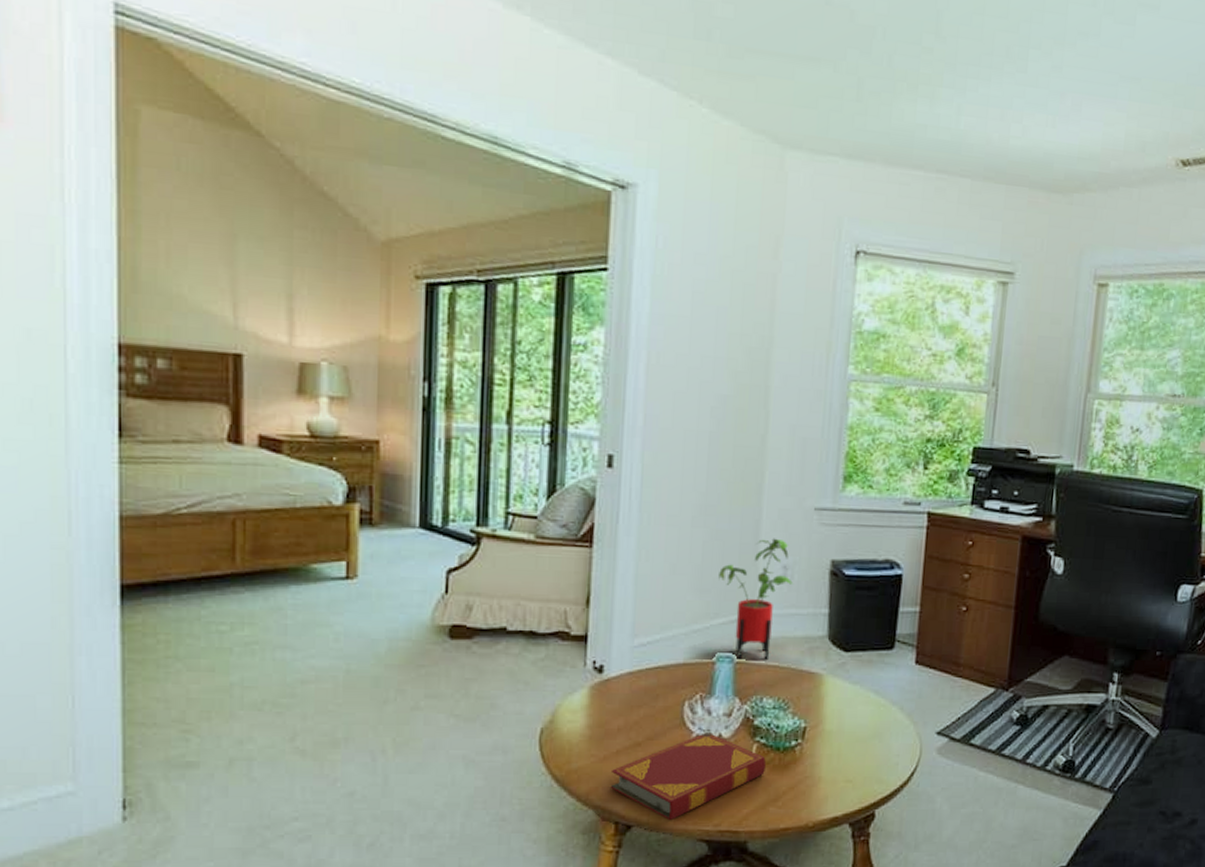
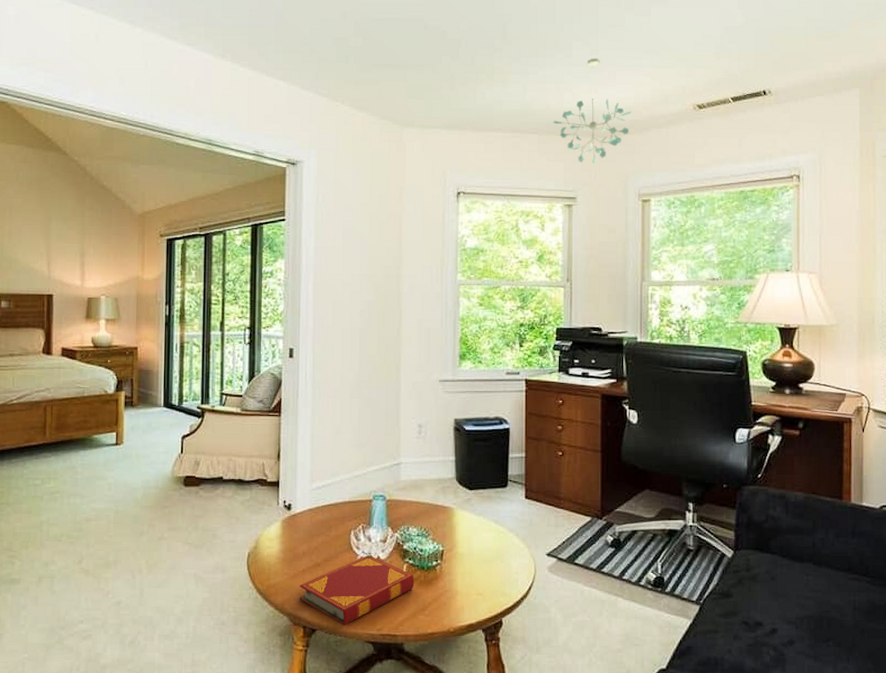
house plant: present [719,538,793,660] -> none [372,404,426,497]
ceiling light fixture: none [993,78,1097,228] -> present [553,58,631,164]

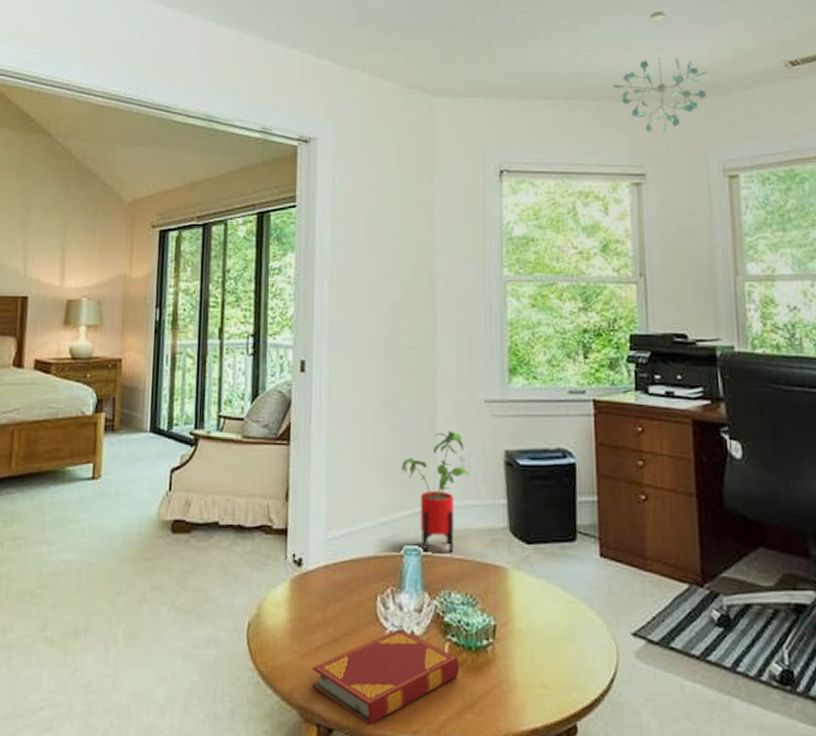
house plant: none [372,404,426,497] -> present [401,430,470,553]

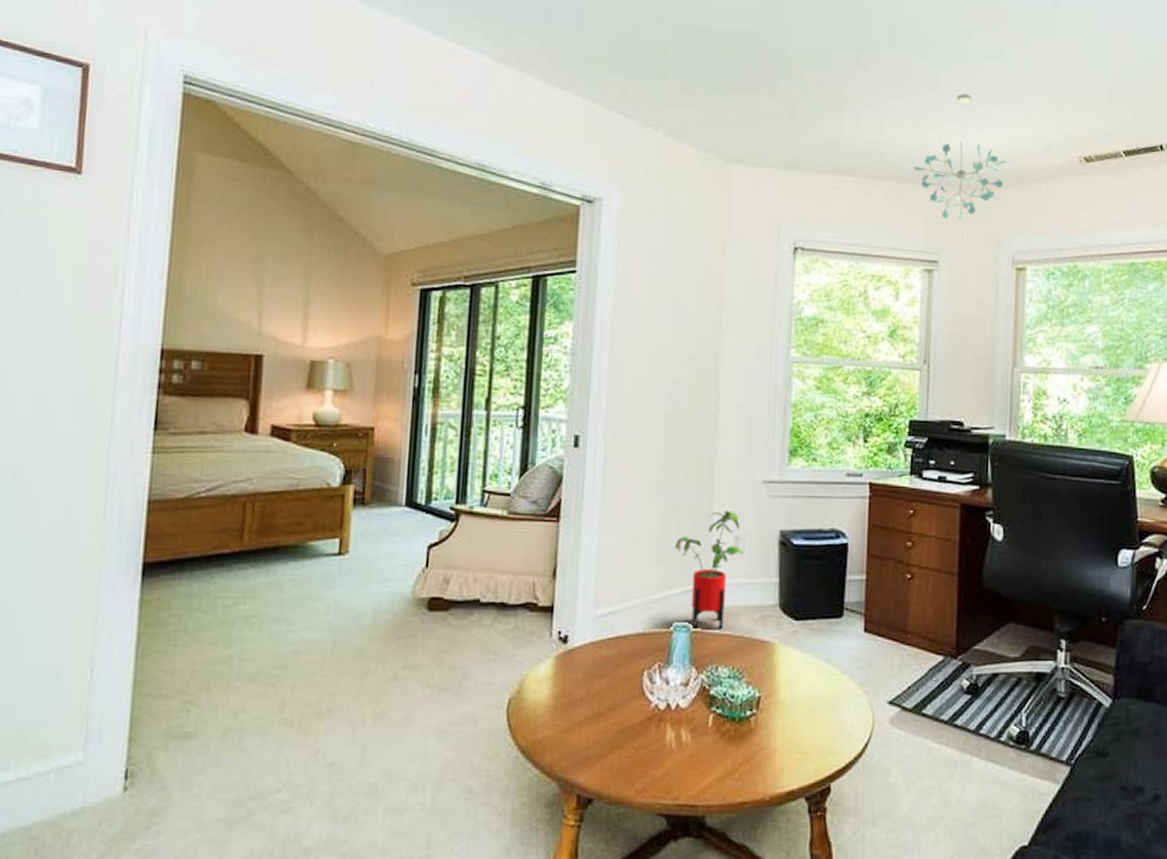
hardback book: present [312,629,459,724] -> none [574,702,722,793]

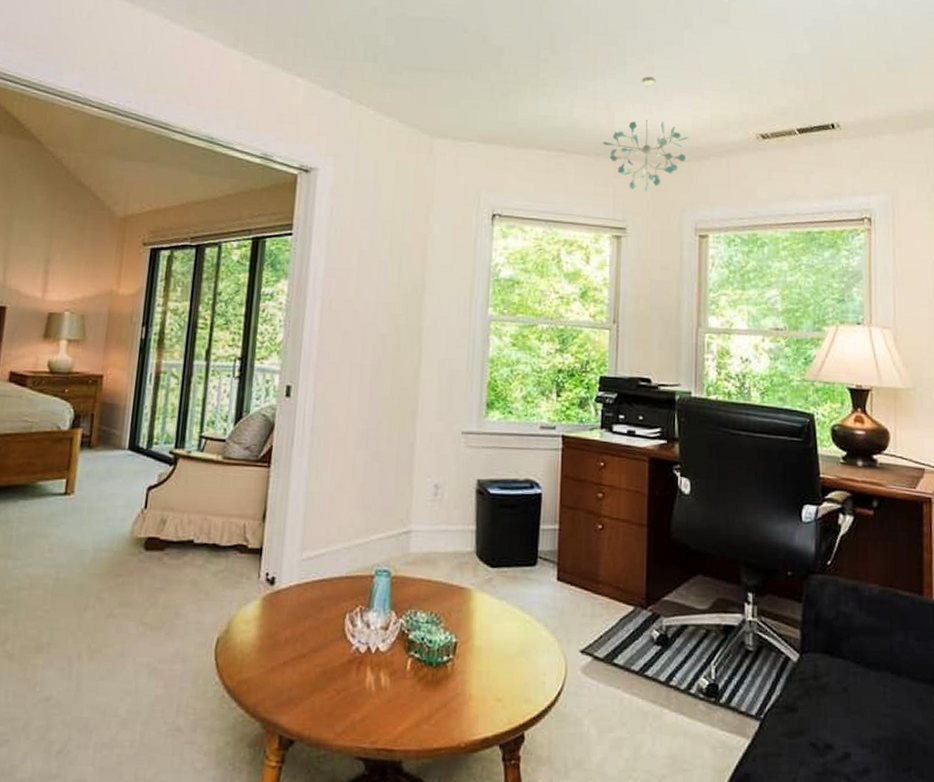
house plant: present [675,510,744,629] -> none [378,459,443,574]

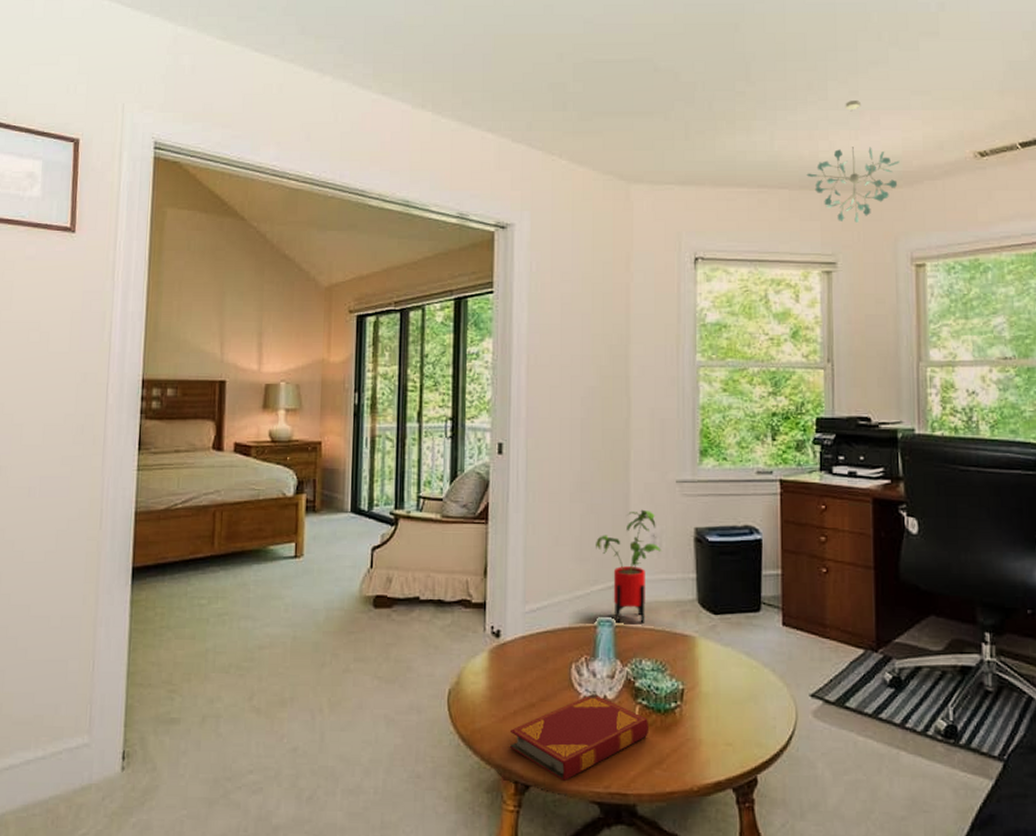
hardback book: none [277,645,420,735] -> present [510,694,648,781]
house plant: none [378,459,443,574] -> present [596,509,661,623]

